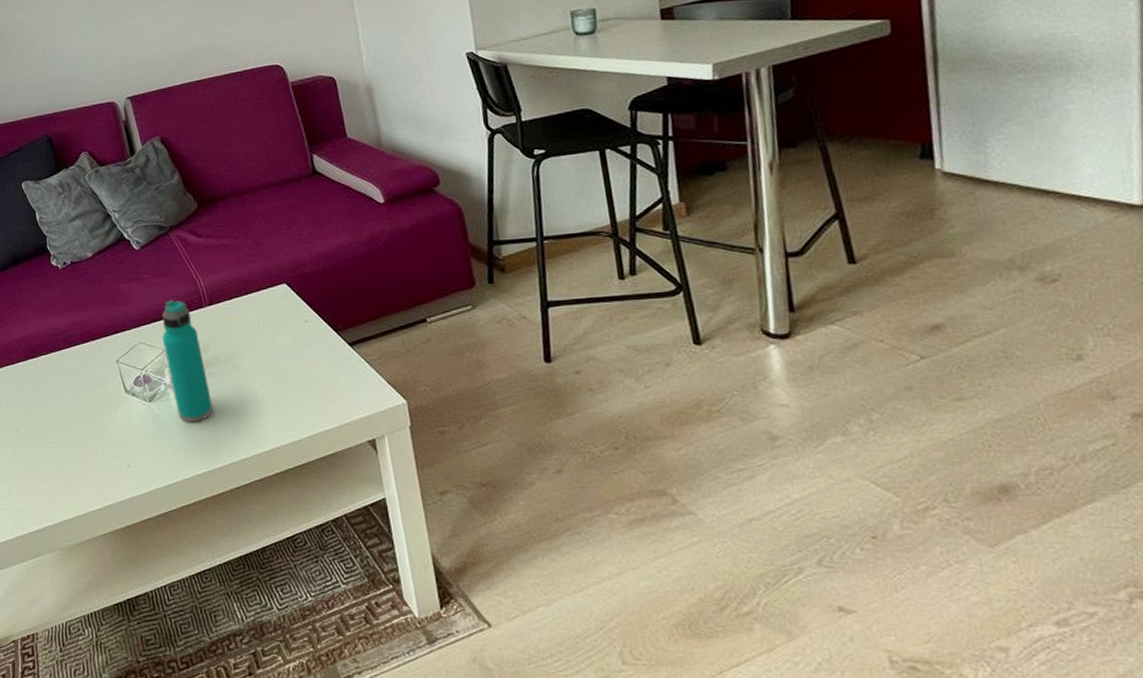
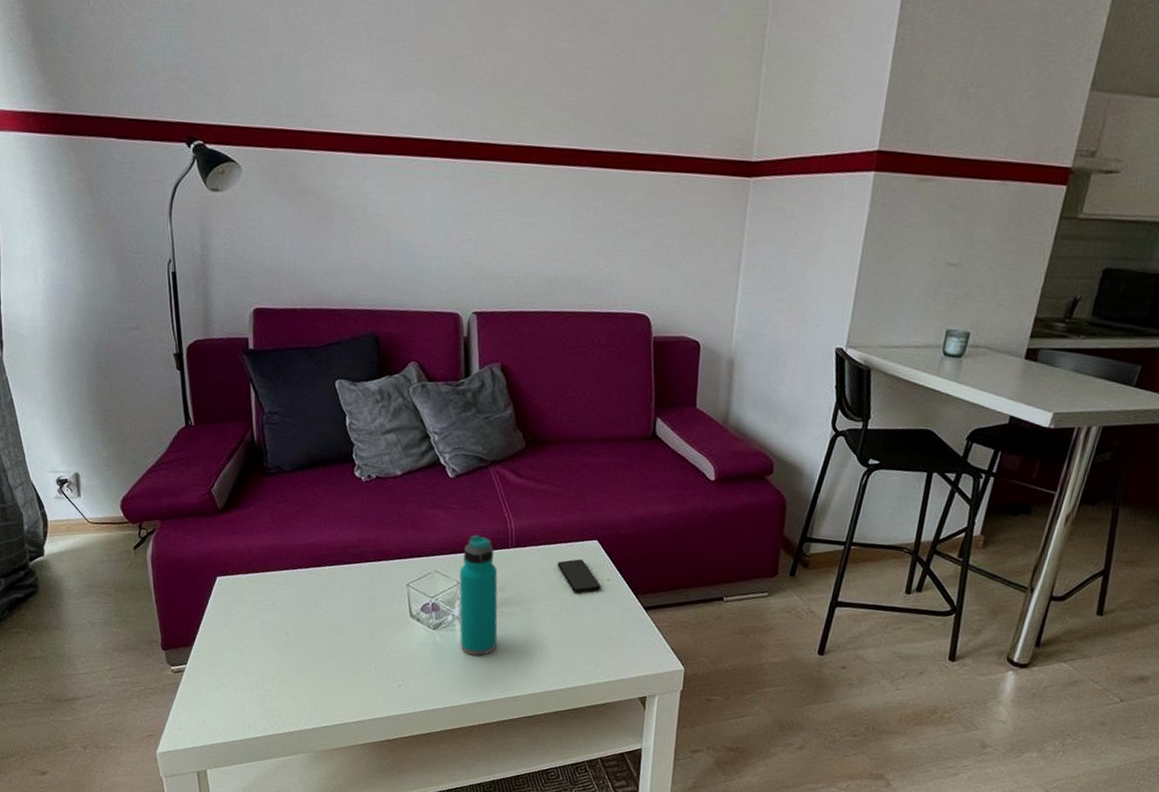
smartphone: none [252,306,300,341] -> present [557,559,601,594]

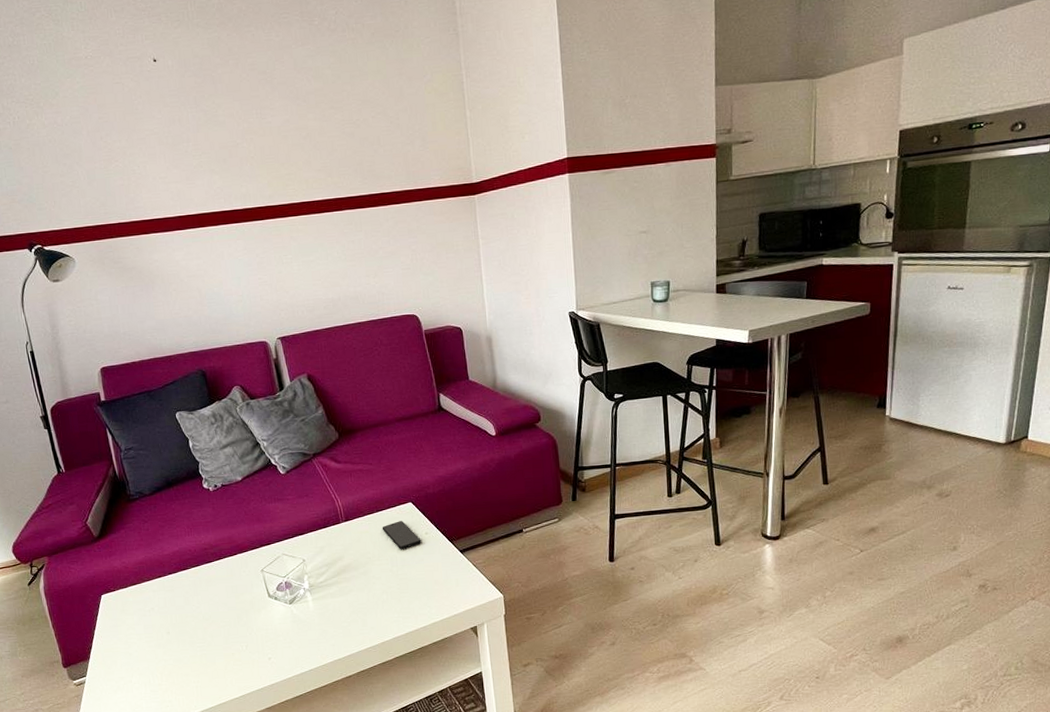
water bottle: present [459,535,498,656] -> none [303,517,345,619]

